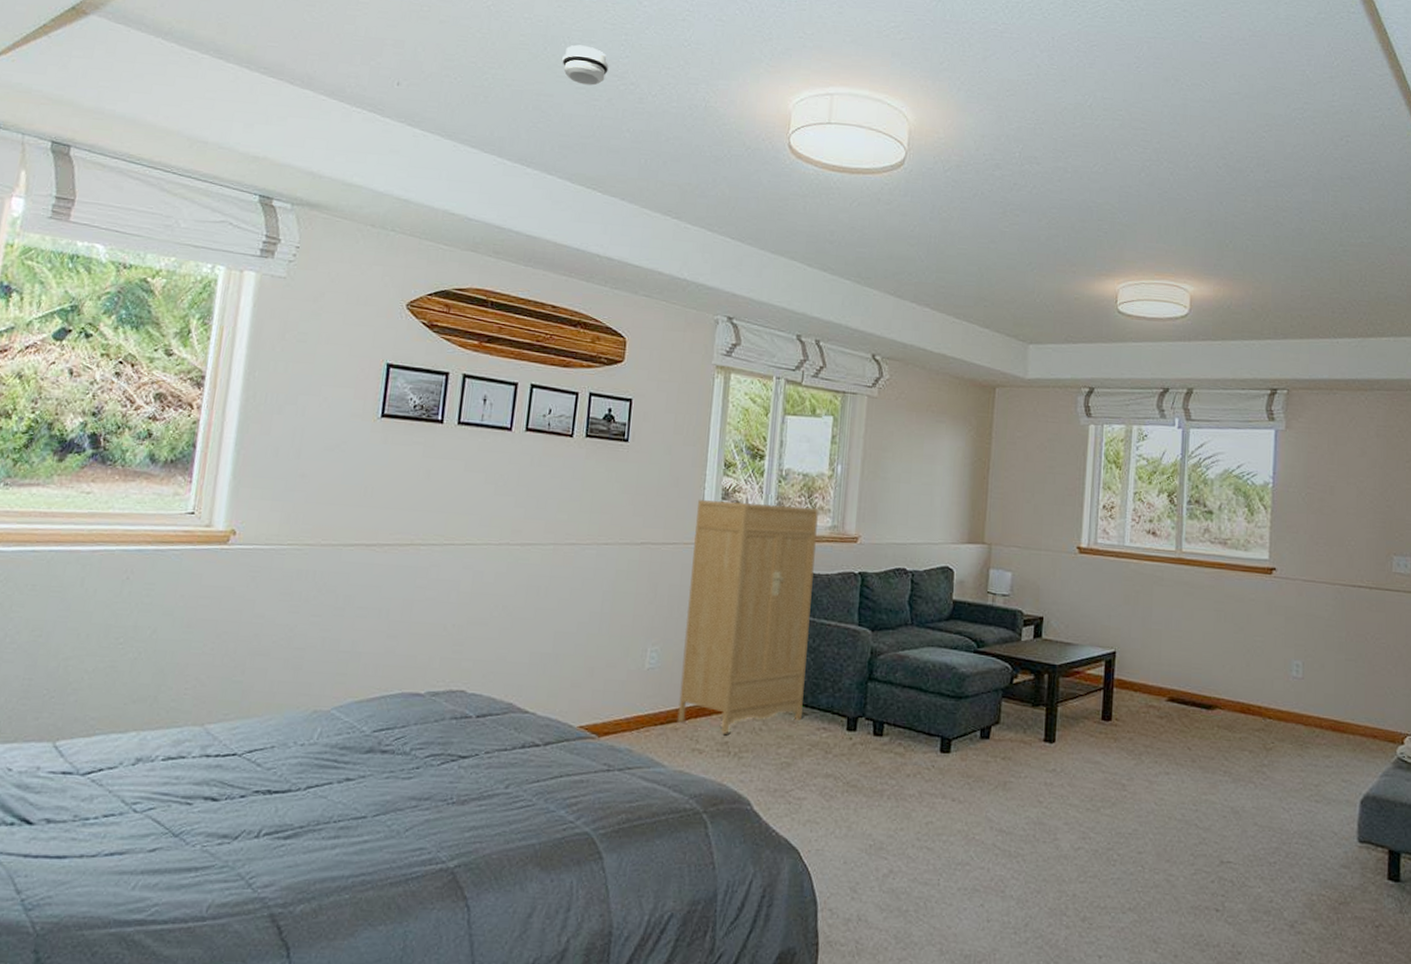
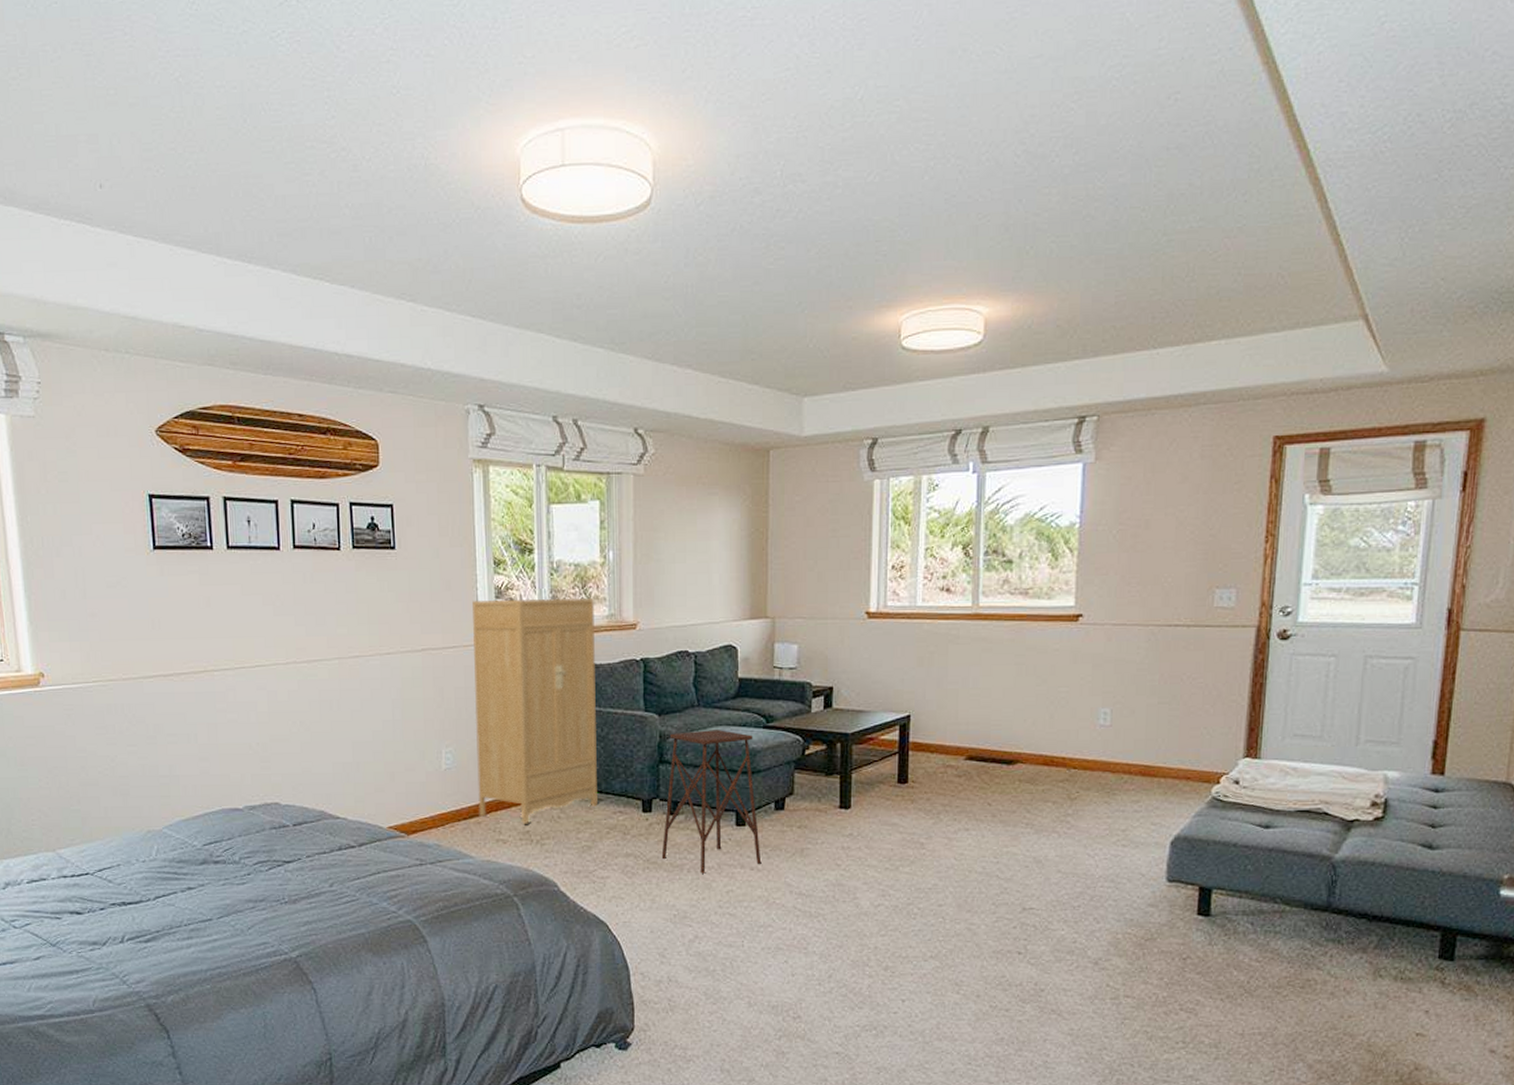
smoke detector: present [562,44,609,86] -> none [264,110,316,158]
side table: none [862,650,964,802] -> present [661,730,762,874]

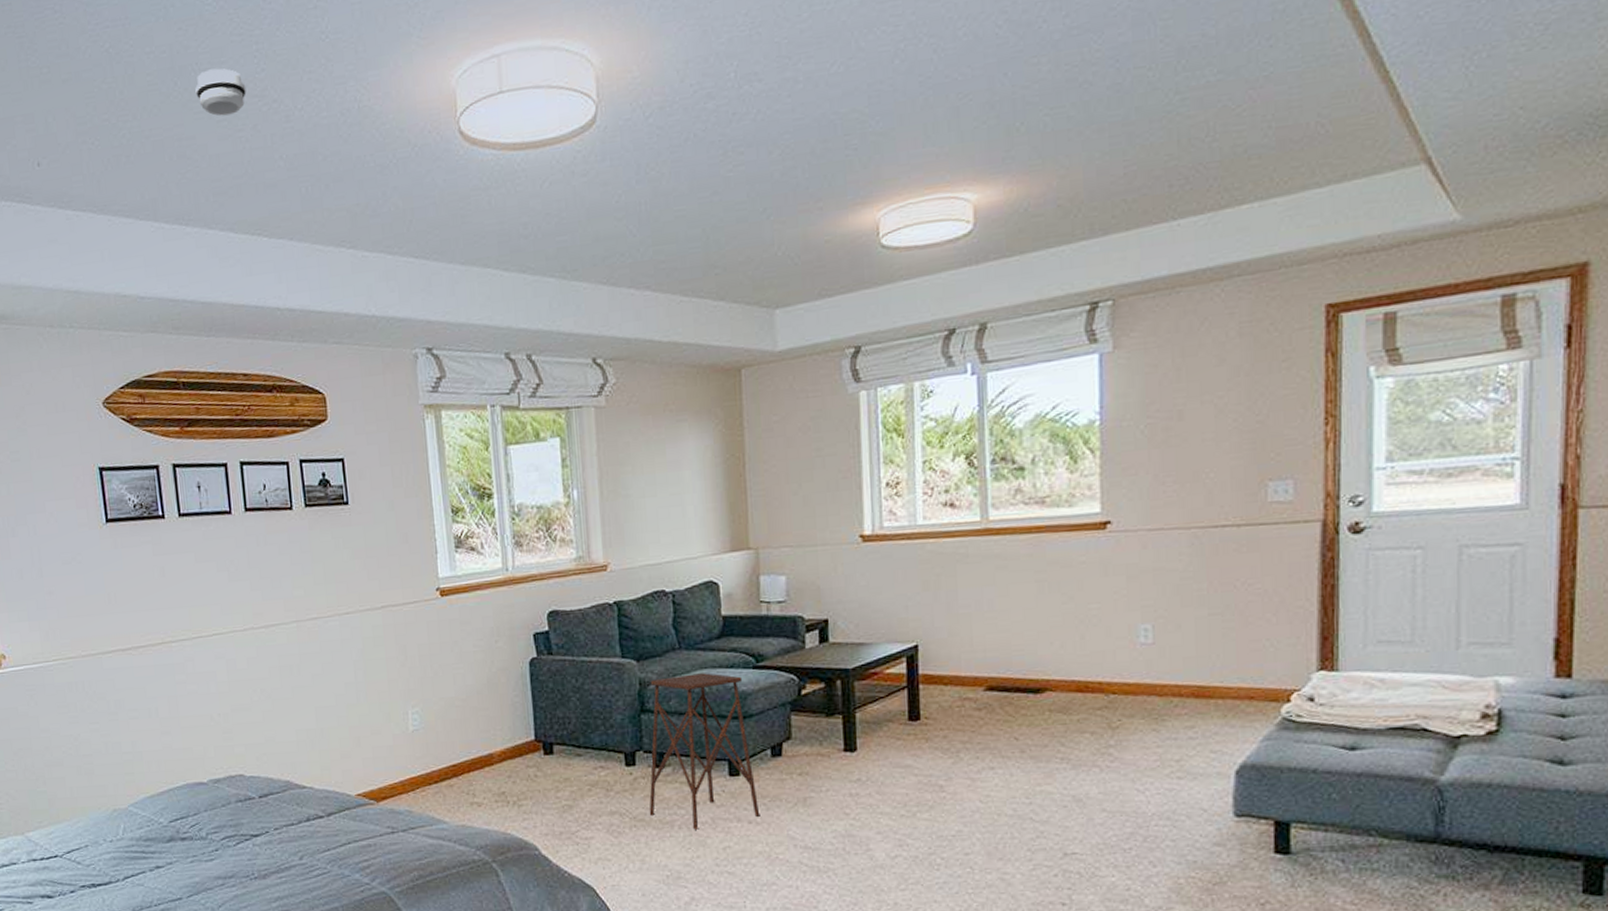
smoke detector: none [264,110,316,158] -> present [195,68,247,116]
cabinet: present [473,598,598,824] -> none [432,541,576,785]

